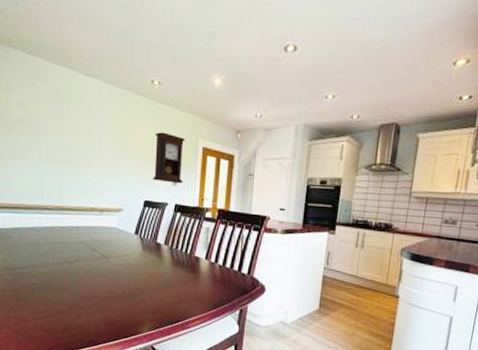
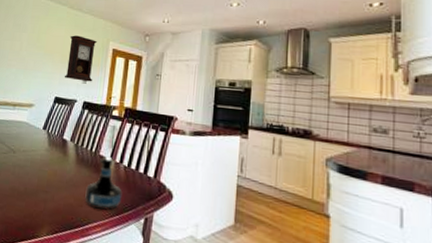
tequila bottle: none [183,258,218,306] -> present [85,157,122,211]

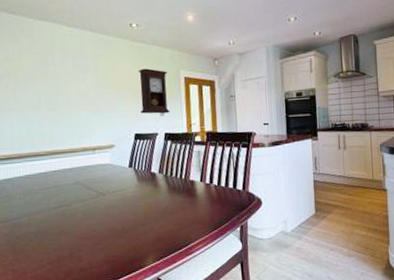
tequila bottle: present [85,157,122,211] -> none [182,180,217,228]

